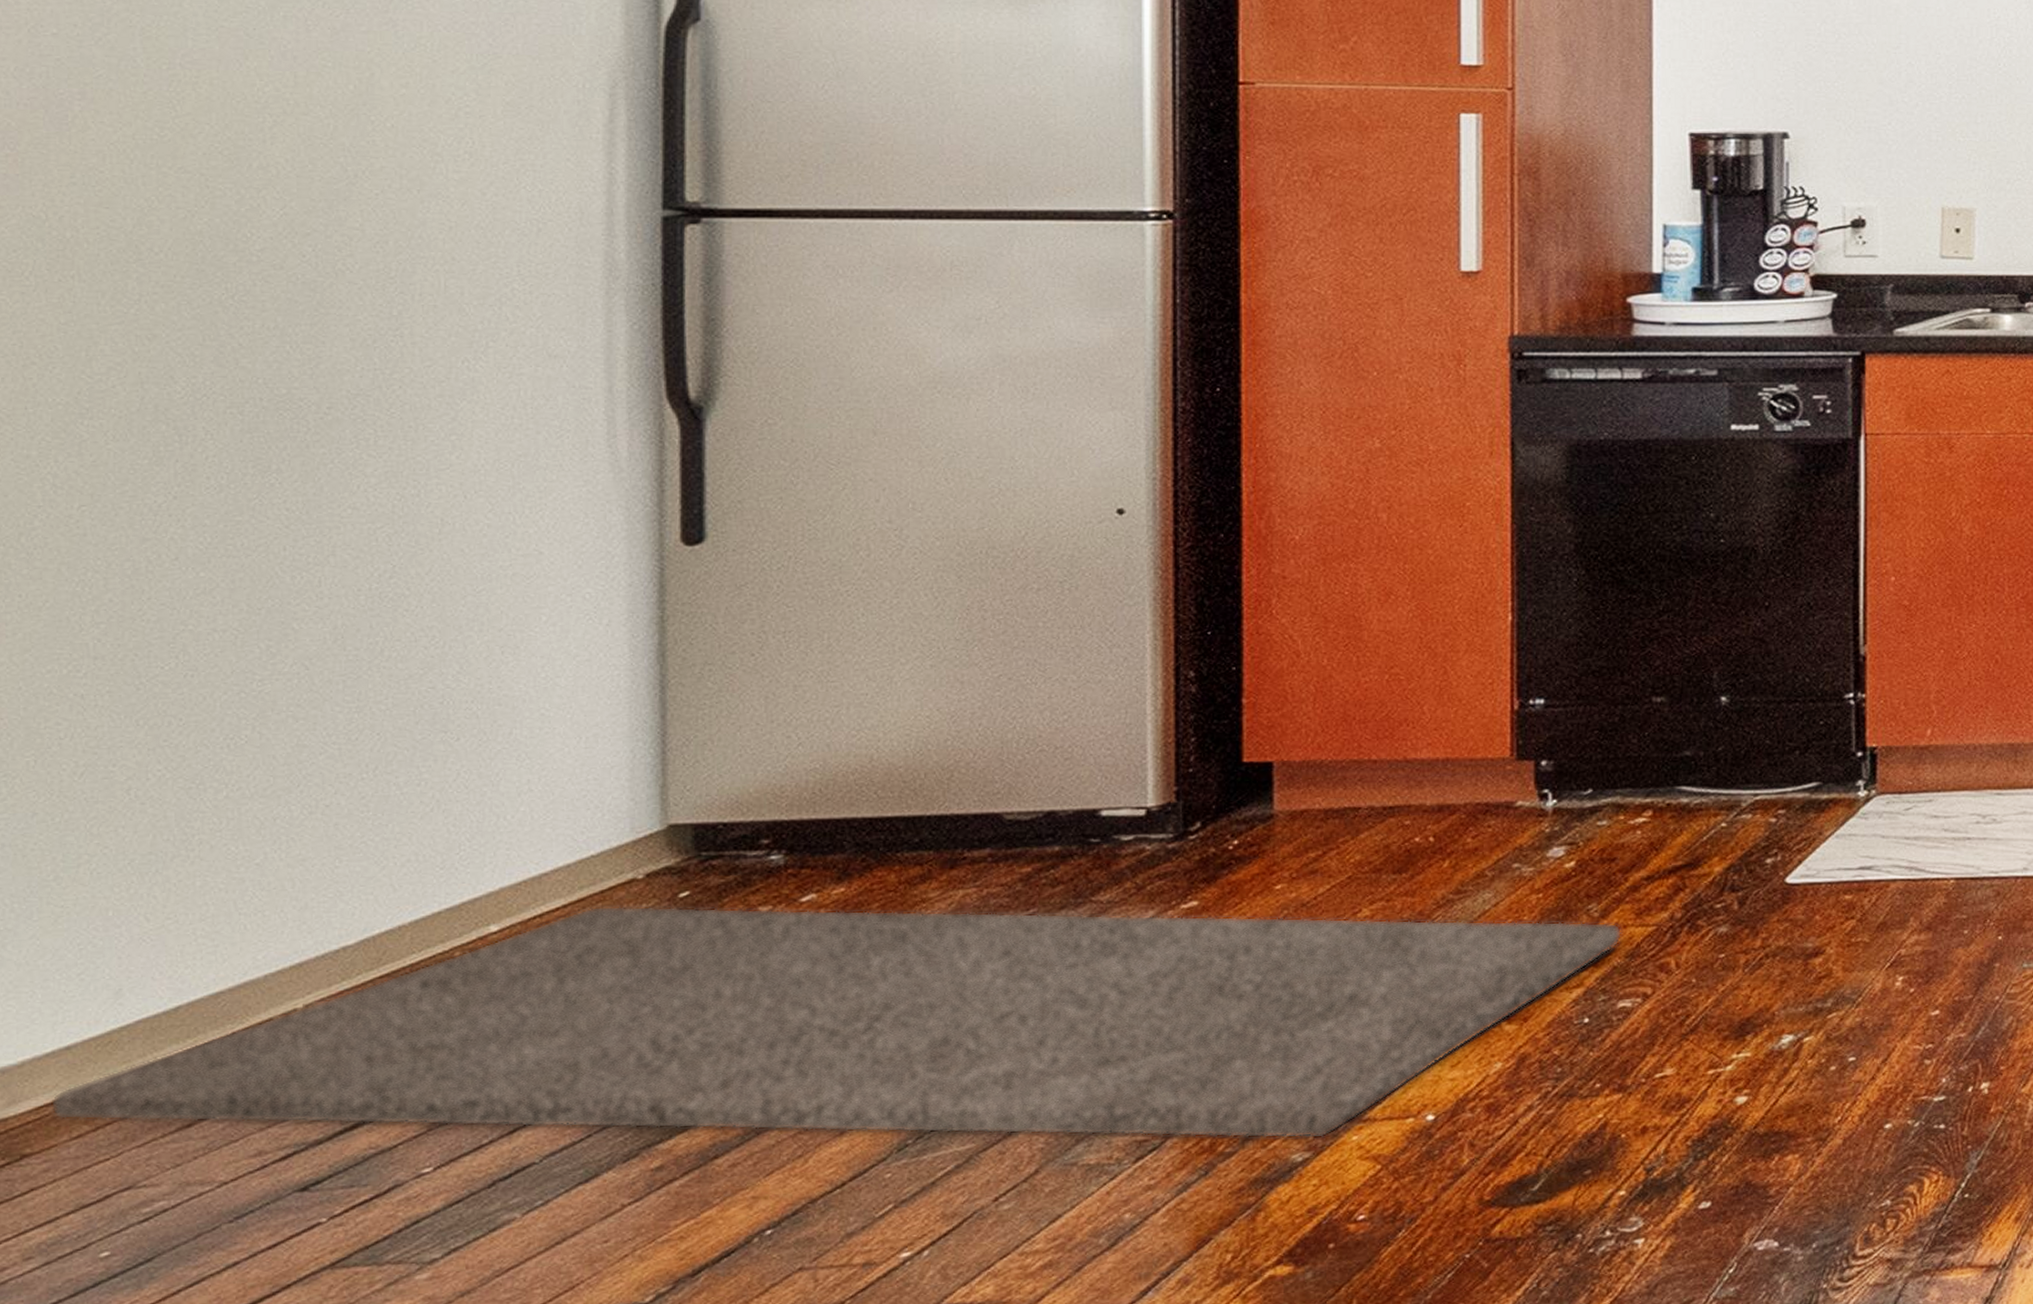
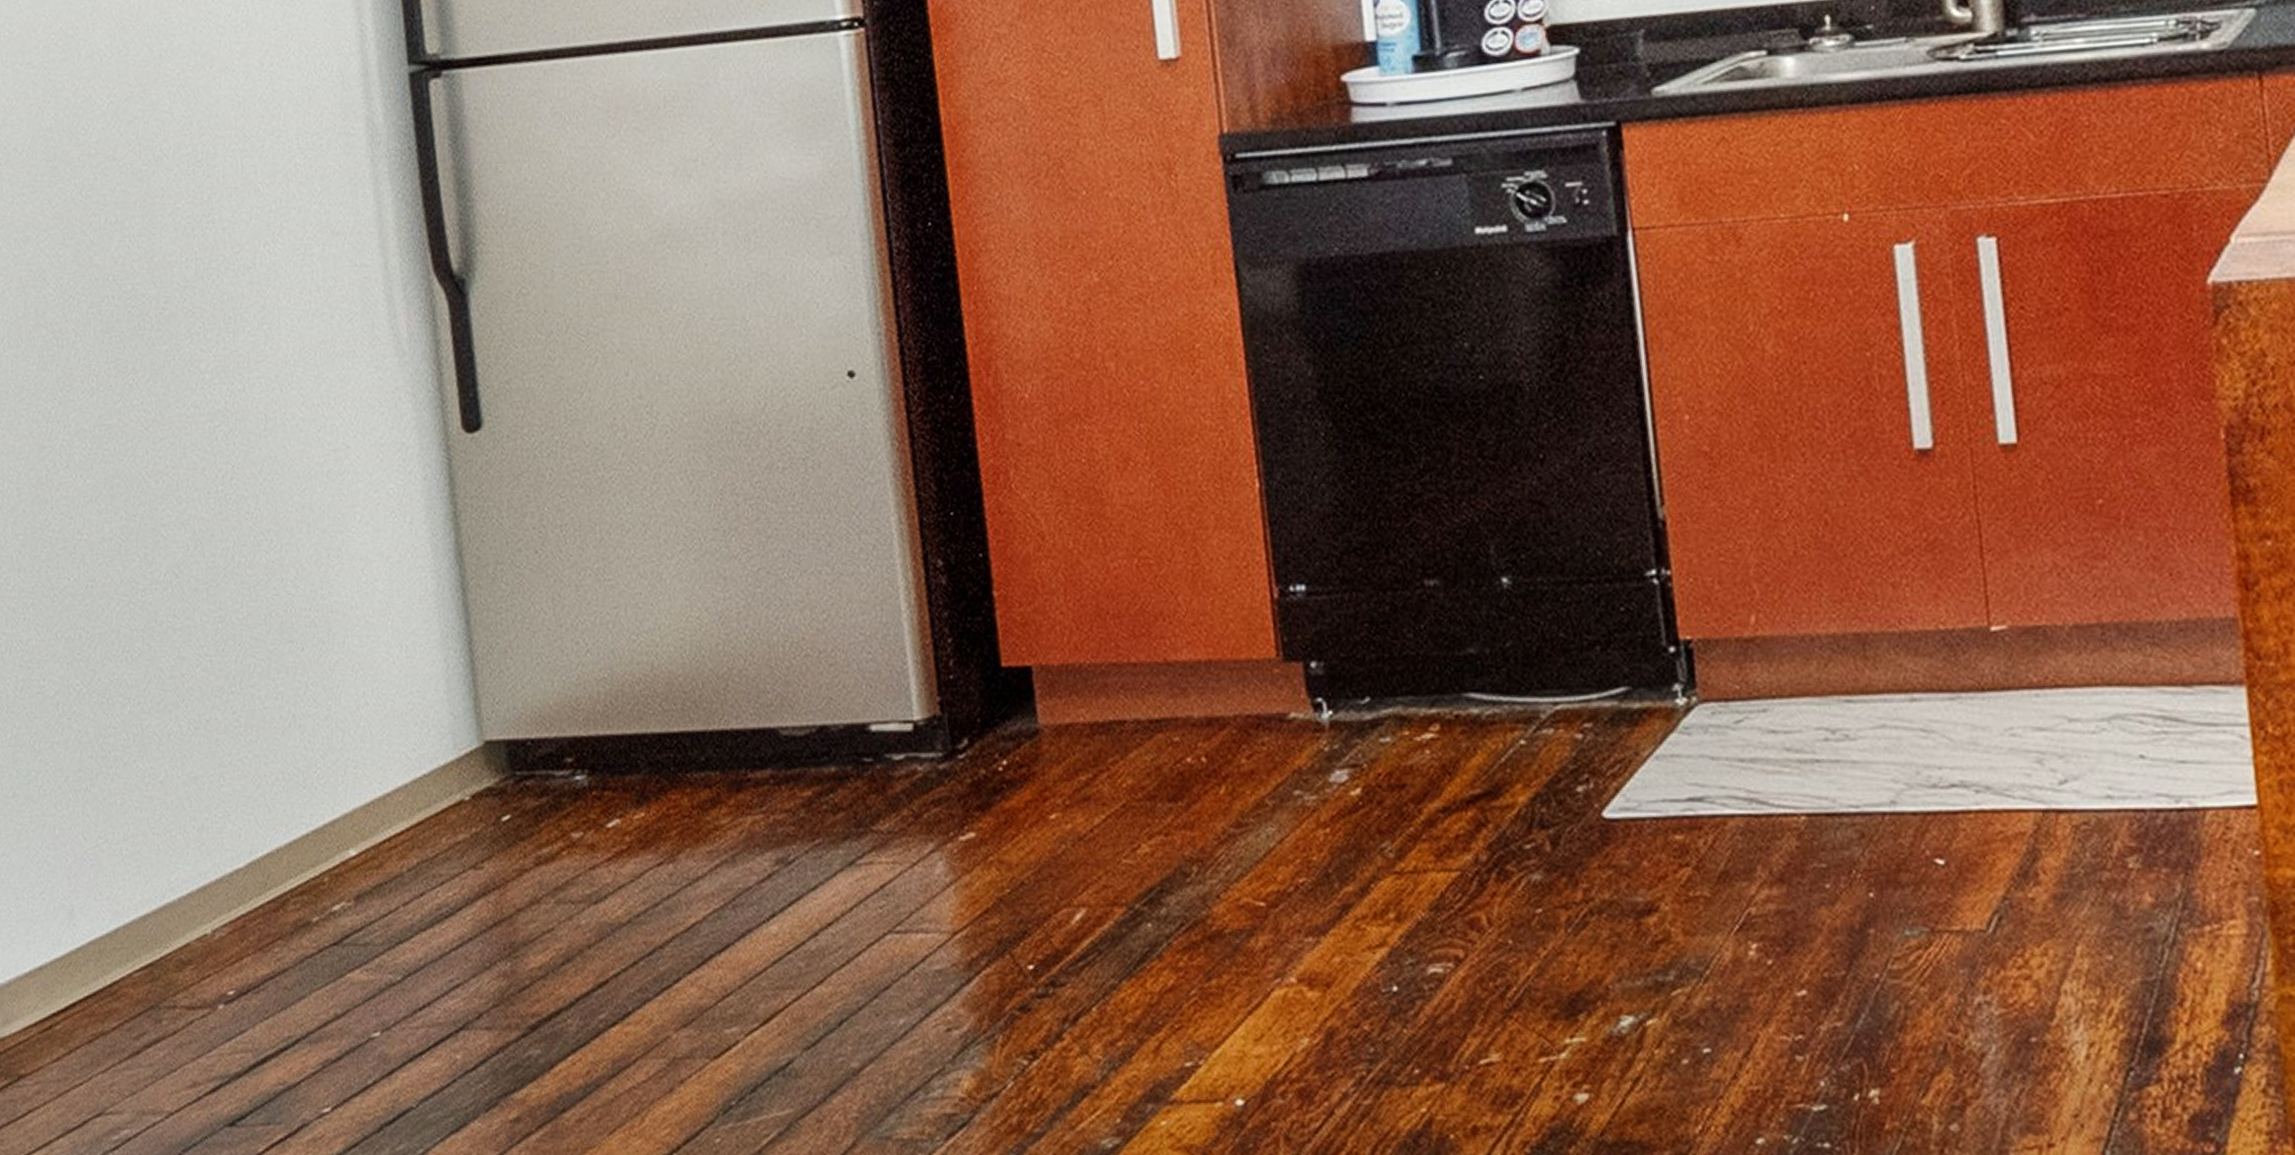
rug: present [50,905,1622,1139] -> none [33,829,1423,1122]

